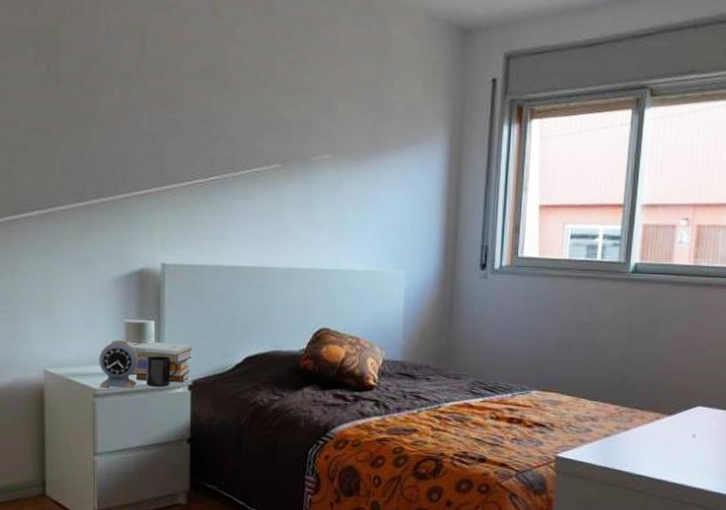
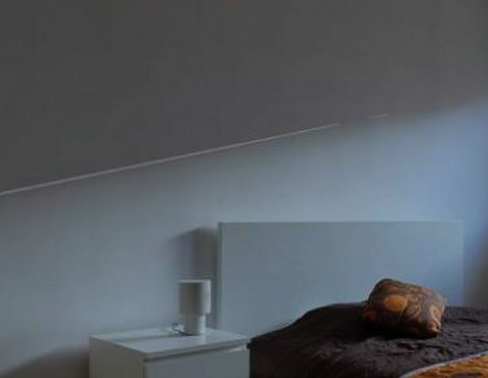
alarm clock: present [99,340,139,388] -> none [150,301,194,352]
books: present [126,340,192,383] -> none [180,300,251,342]
mug: present [146,356,178,388] -> none [201,315,236,348]

